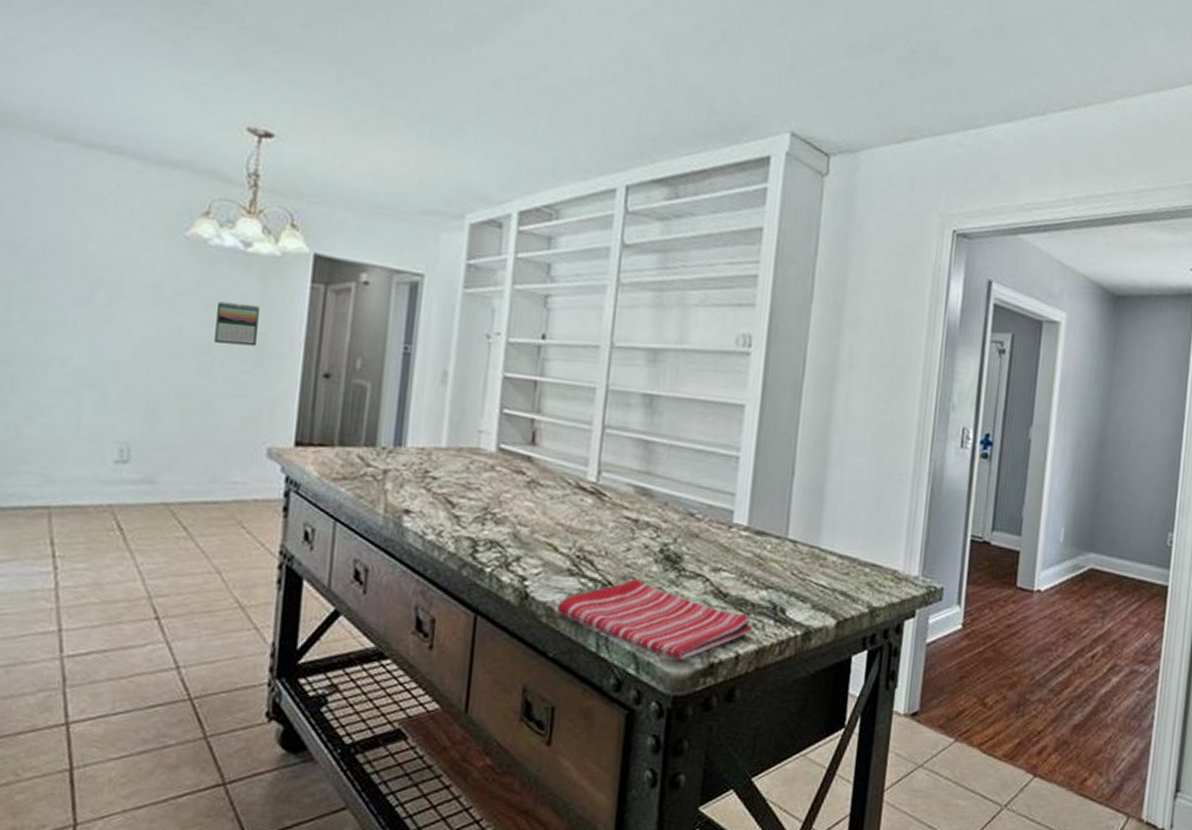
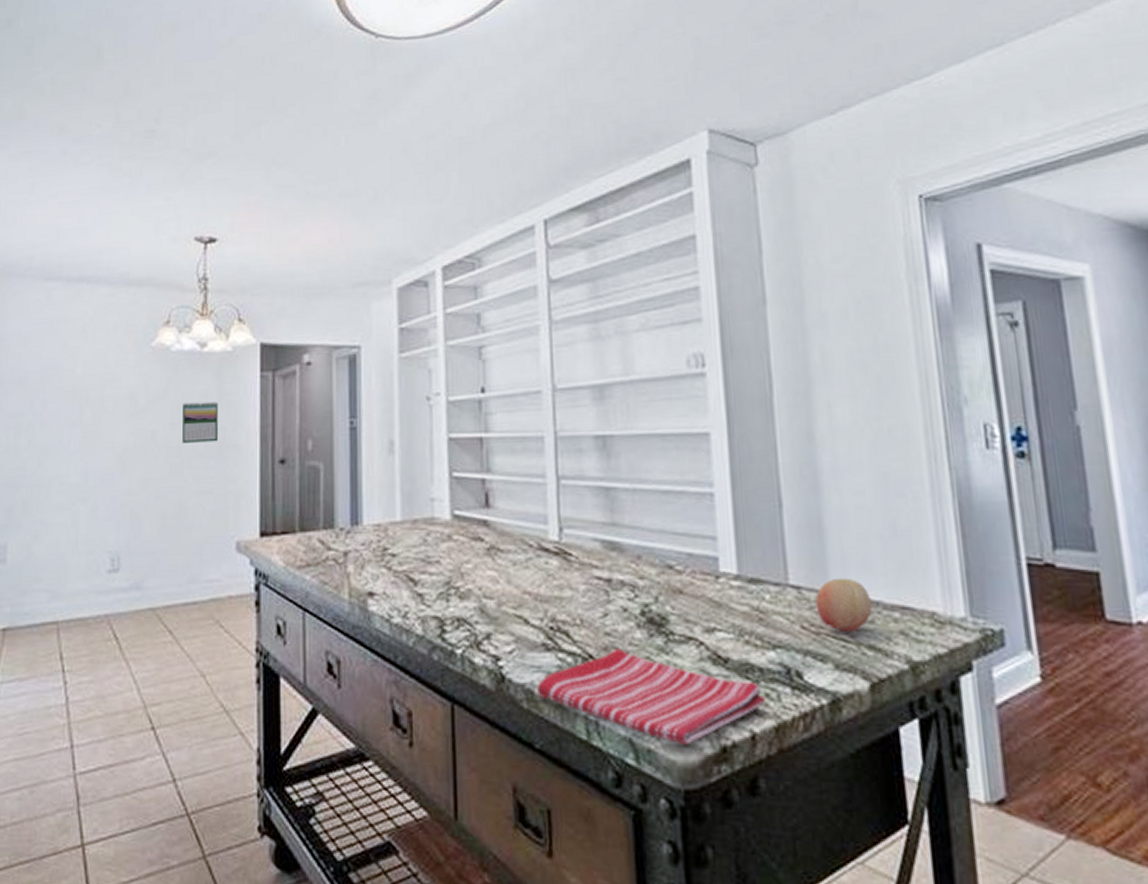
fruit: none [806,537,850,581] -> present [815,577,872,633]

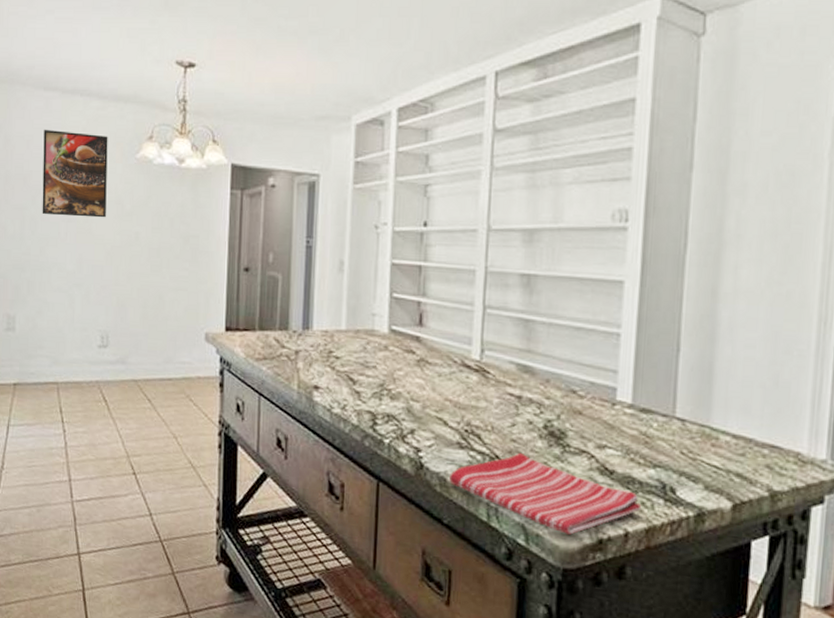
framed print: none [41,323,119,421] -> present [42,129,108,218]
calendar: present [182,401,218,443] -> none [162,211,193,247]
fruit: present [815,577,872,633] -> none [696,415,745,462]

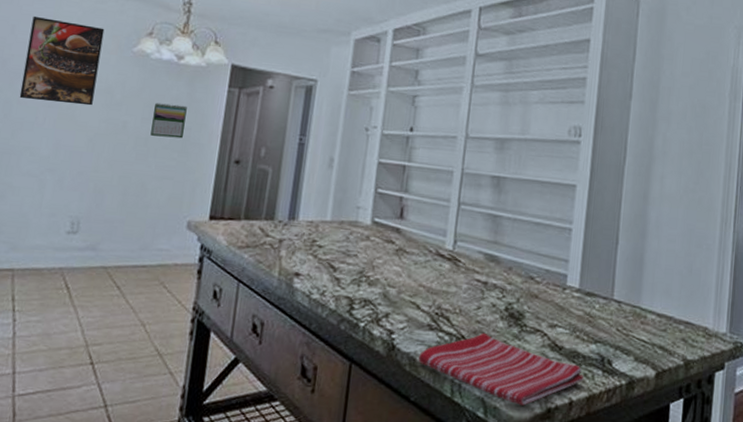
calendar: none [162,211,193,247] -> present [150,102,187,139]

